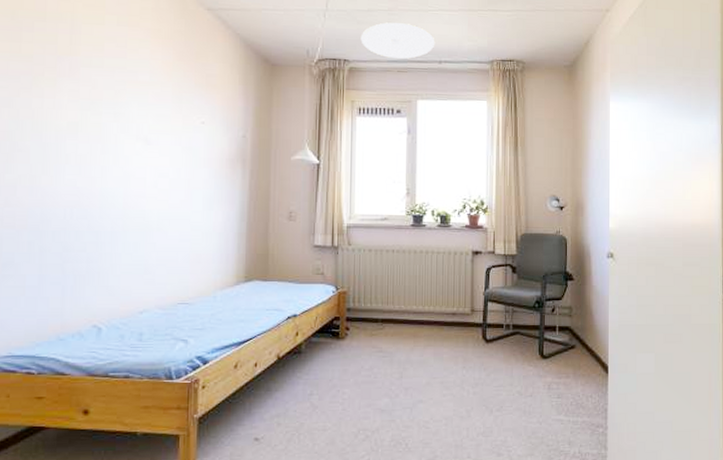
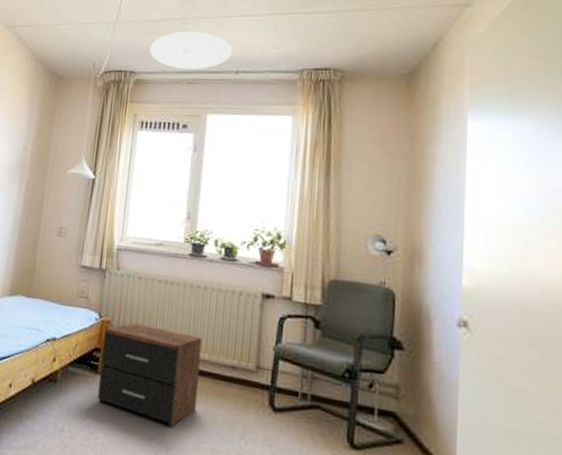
nightstand: none [340,291,427,371] -> present [97,323,202,427]

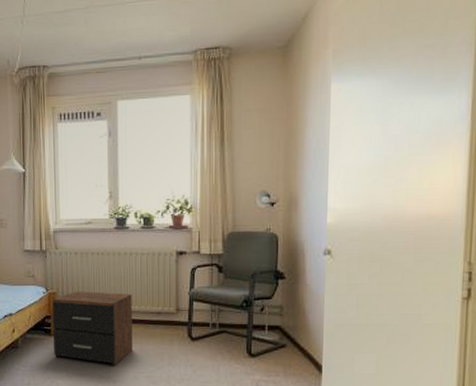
ceiling light: present [149,30,233,69] -> none [58,19,134,59]

